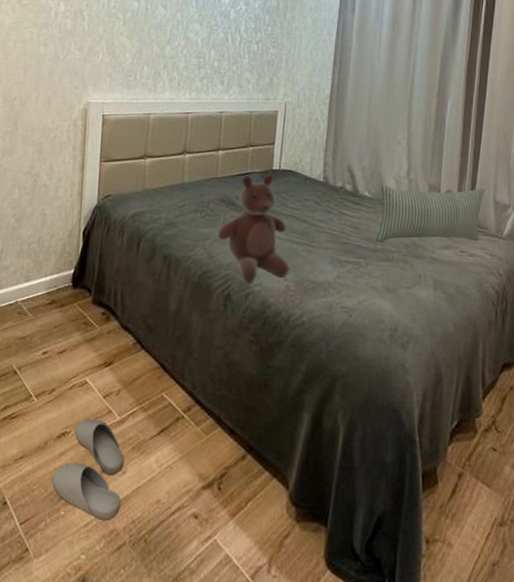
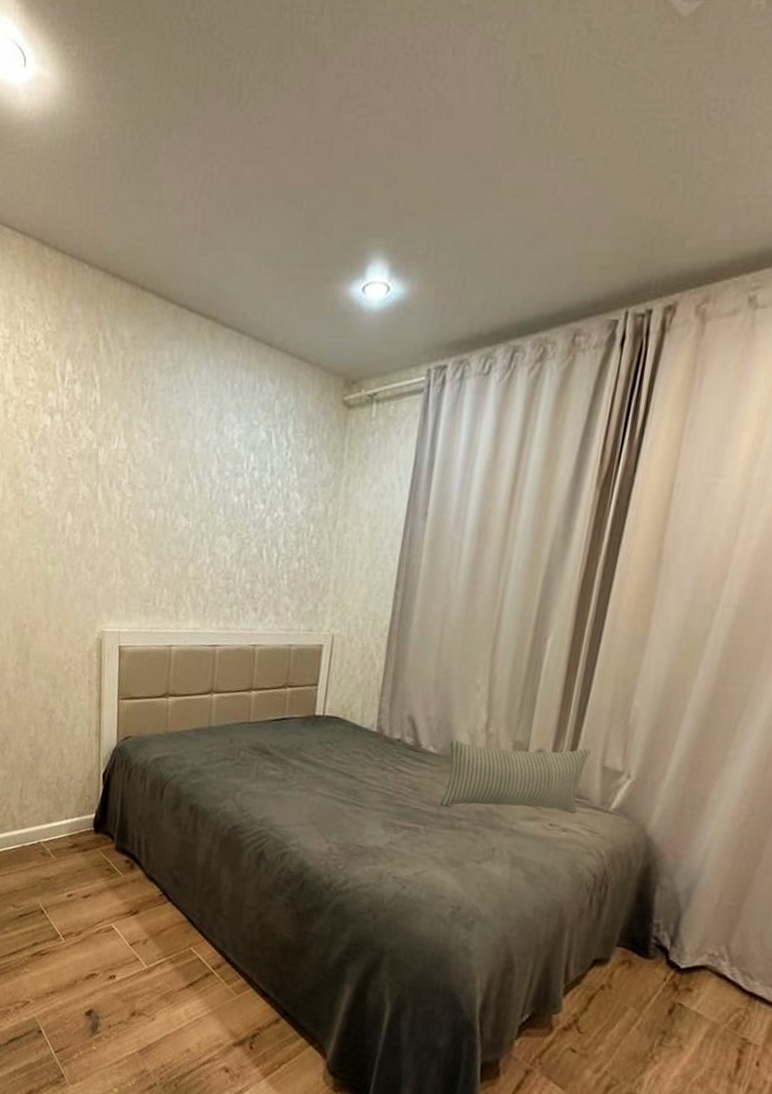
slippers: present [52,418,124,521] -> none [83,963,153,1061]
teddy bear: present [217,174,289,283] -> none [249,721,333,842]

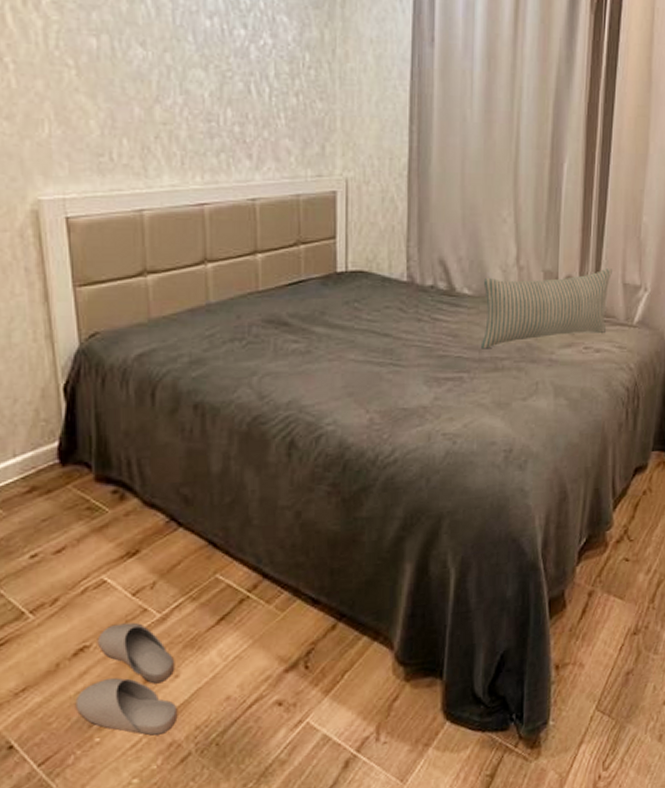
slippers: none [83,963,153,1061] -> present [75,622,178,736]

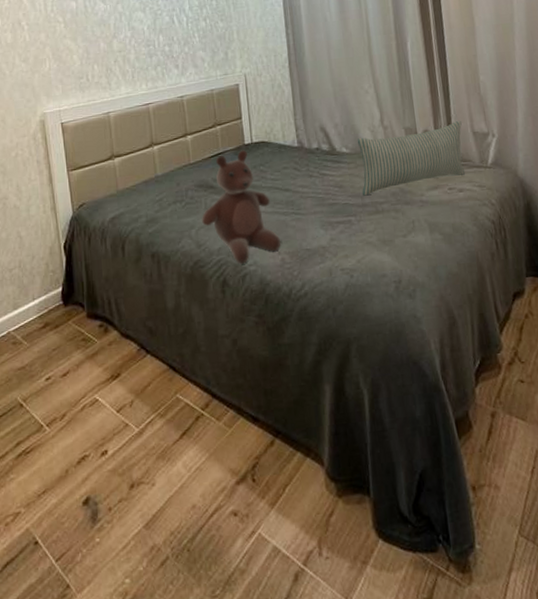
slippers: present [75,622,178,736] -> none [80,435,156,539]
teddy bear: none [268,279,372,423] -> present [202,150,282,264]

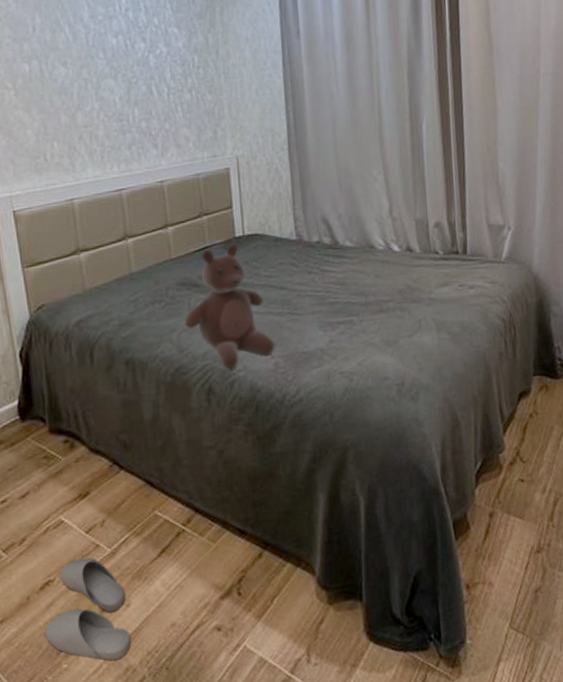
slippers: none [80,435,156,539] -> present [44,557,132,661]
pillow: present [357,121,465,196] -> none [362,212,477,294]

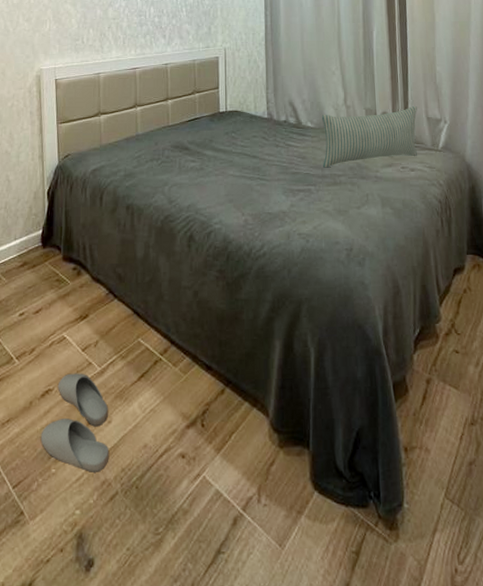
teddy bear: present [184,243,275,370] -> none [175,117,246,222]
pillow: none [362,212,477,294] -> present [321,106,417,168]

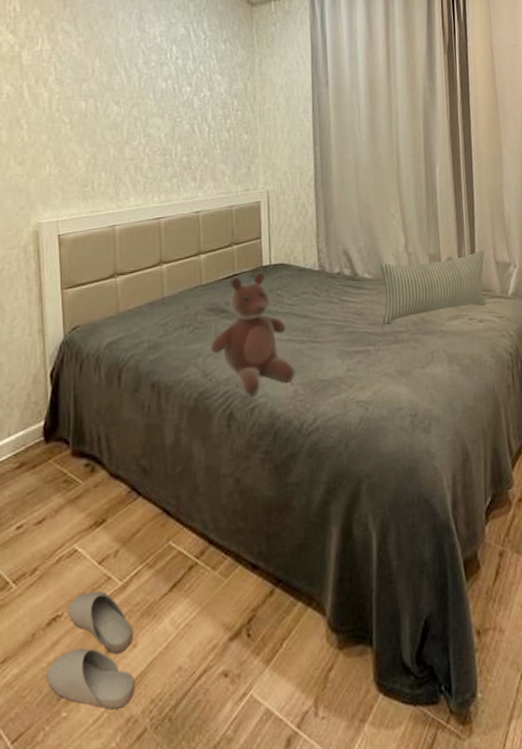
teddy bear: none [175,117,246,222] -> present [211,272,295,396]

